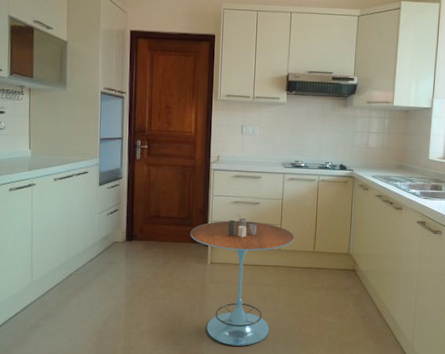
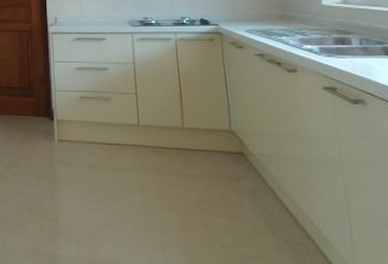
side table: present [190,214,294,346] -> none [33,82,155,249]

